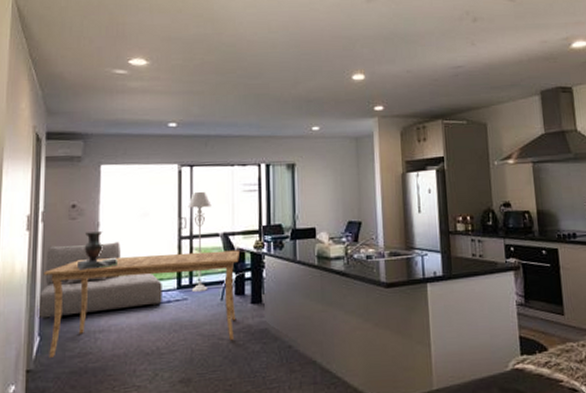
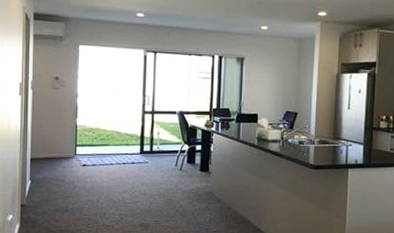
sofa: present [36,242,162,320] -> none [28,109,128,168]
dining table: present [44,250,239,358] -> none [33,123,192,199]
decorative urn: present [76,231,119,270] -> none [59,101,93,132]
floor lamp: present [188,191,212,293] -> none [151,74,171,158]

